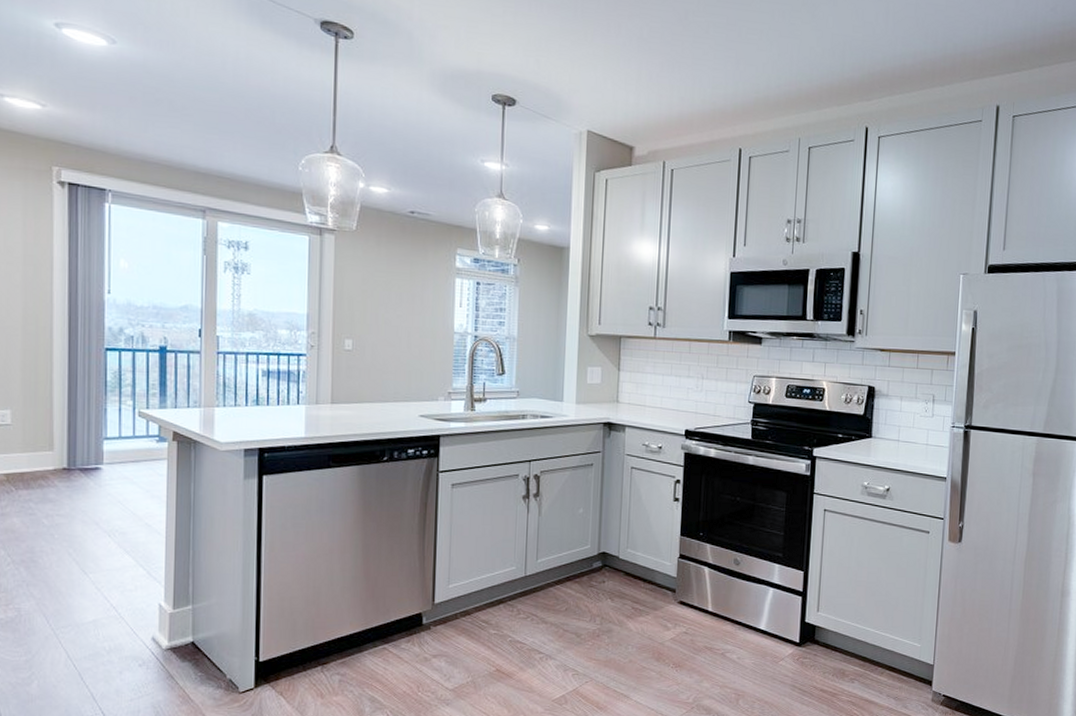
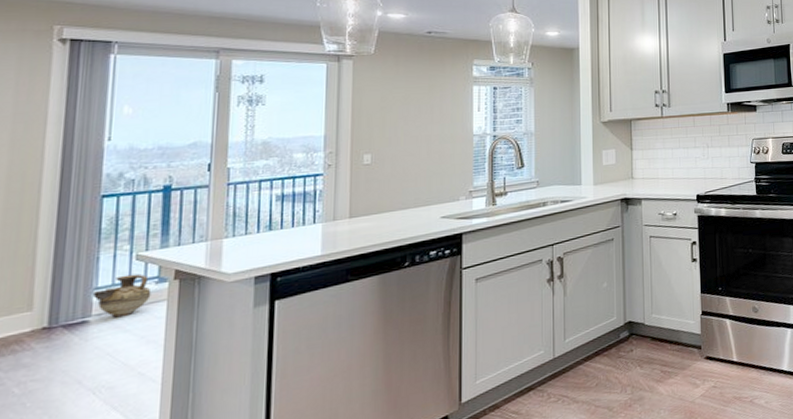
ceramic jug: none [102,429,153,469] -> present [92,273,152,318]

